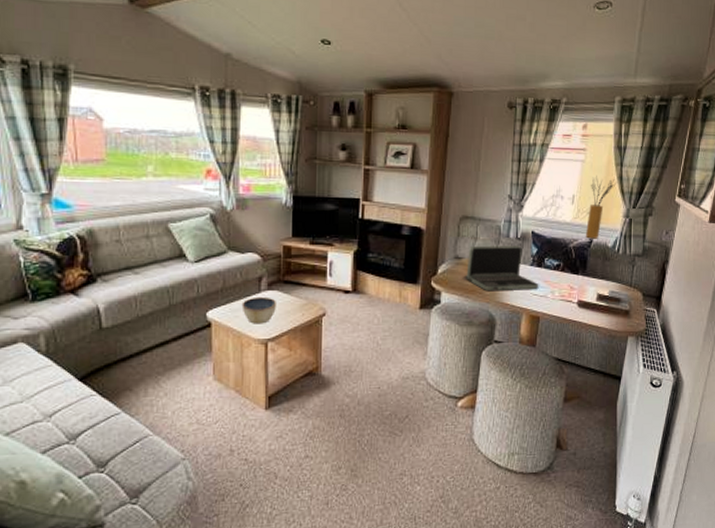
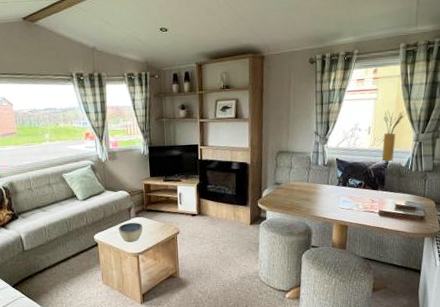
laptop: present [462,245,539,292] -> none [282,171,345,208]

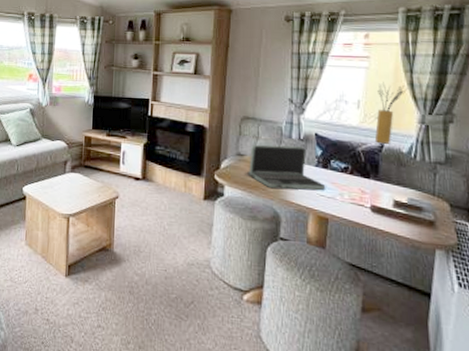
bowl: present [118,222,143,242] -> none [50,177,77,201]
laptop: none [282,171,345,208] -> present [245,144,326,191]

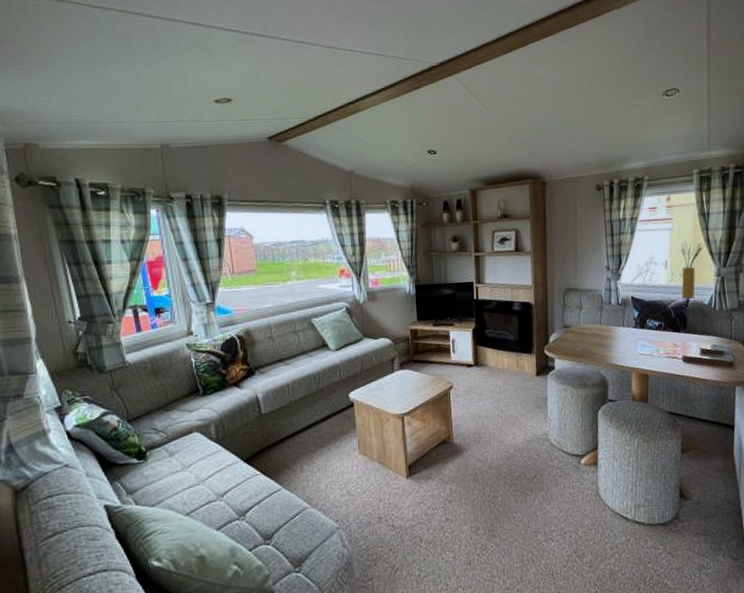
laptop: present [245,144,326,191] -> none [572,311,644,355]

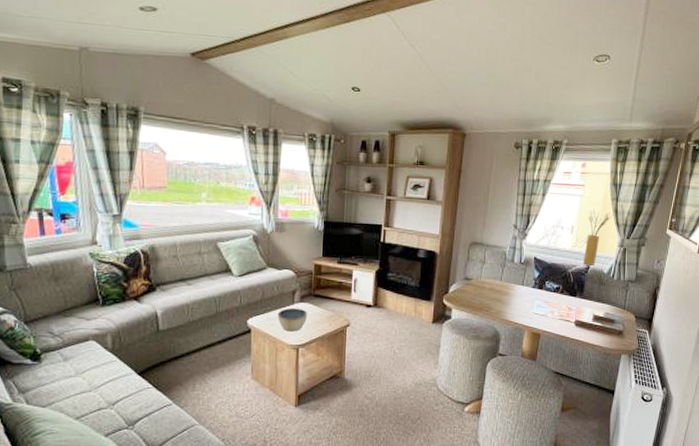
bowl: none [378,375,409,401] -> present [277,307,307,332]

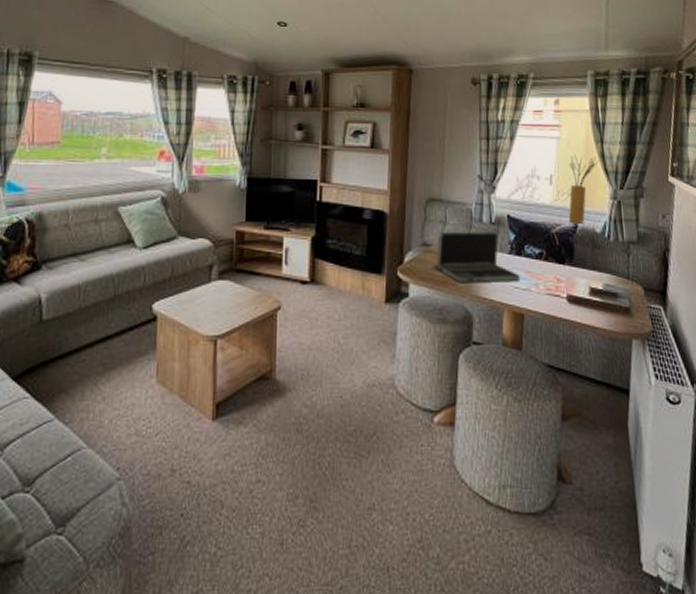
bowl: present [277,307,307,332] -> none [190,287,227,318]
laptop: none [471,268,540,310] -> present [432,231,520,284]

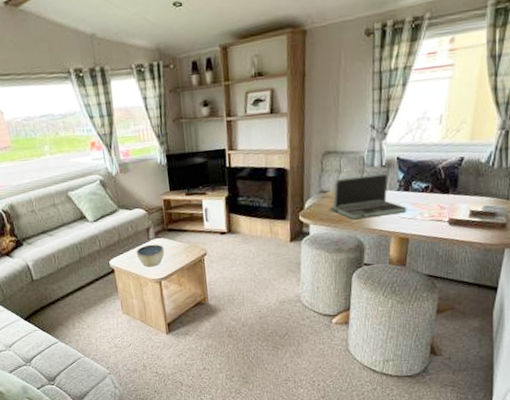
bowl: none [190,287,227,318] -> present [136,244,165,267]
vase: present [569,154,600,224] -> none [456,91,491,157]

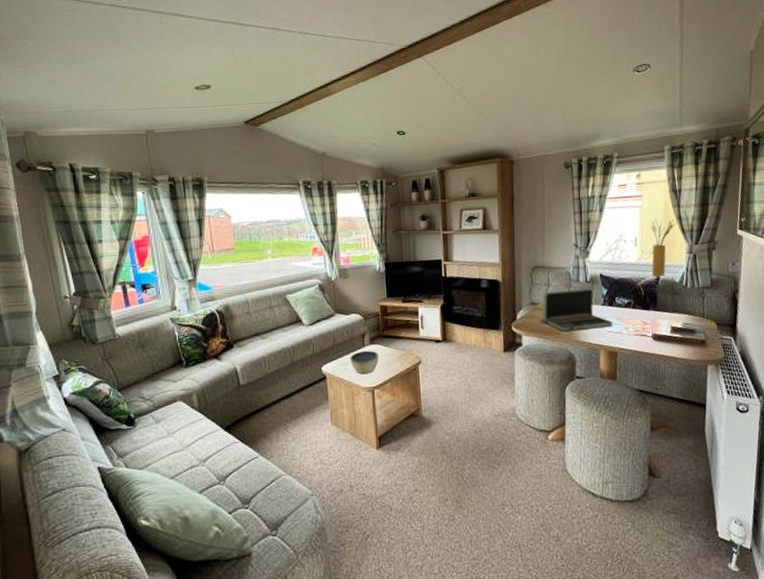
vase: none [456,91,491,157] -> present [651,218,677,276]

